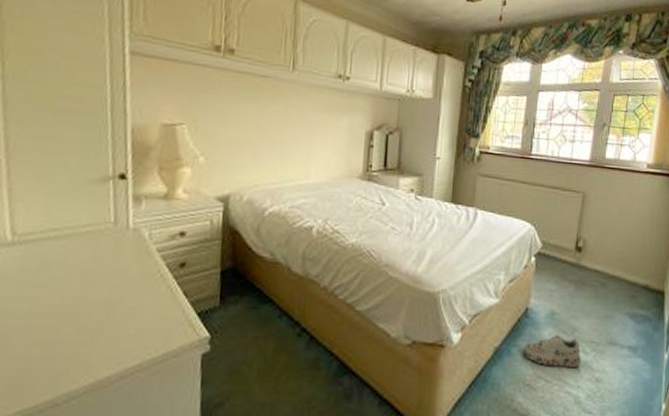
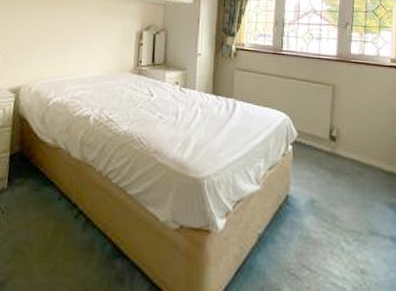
shoe: present [522,335,581,367] -> none [285,223,345,257]

